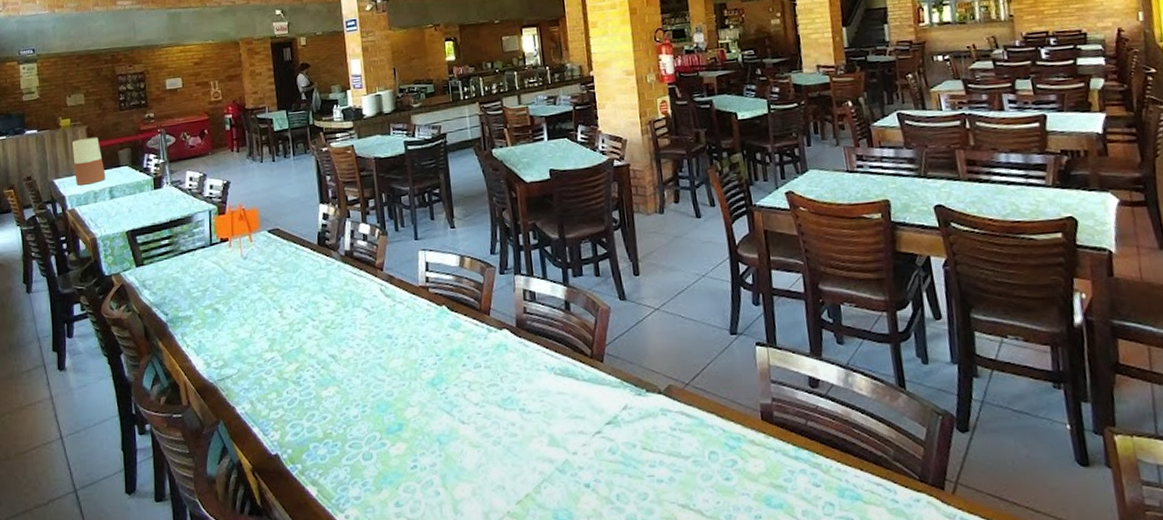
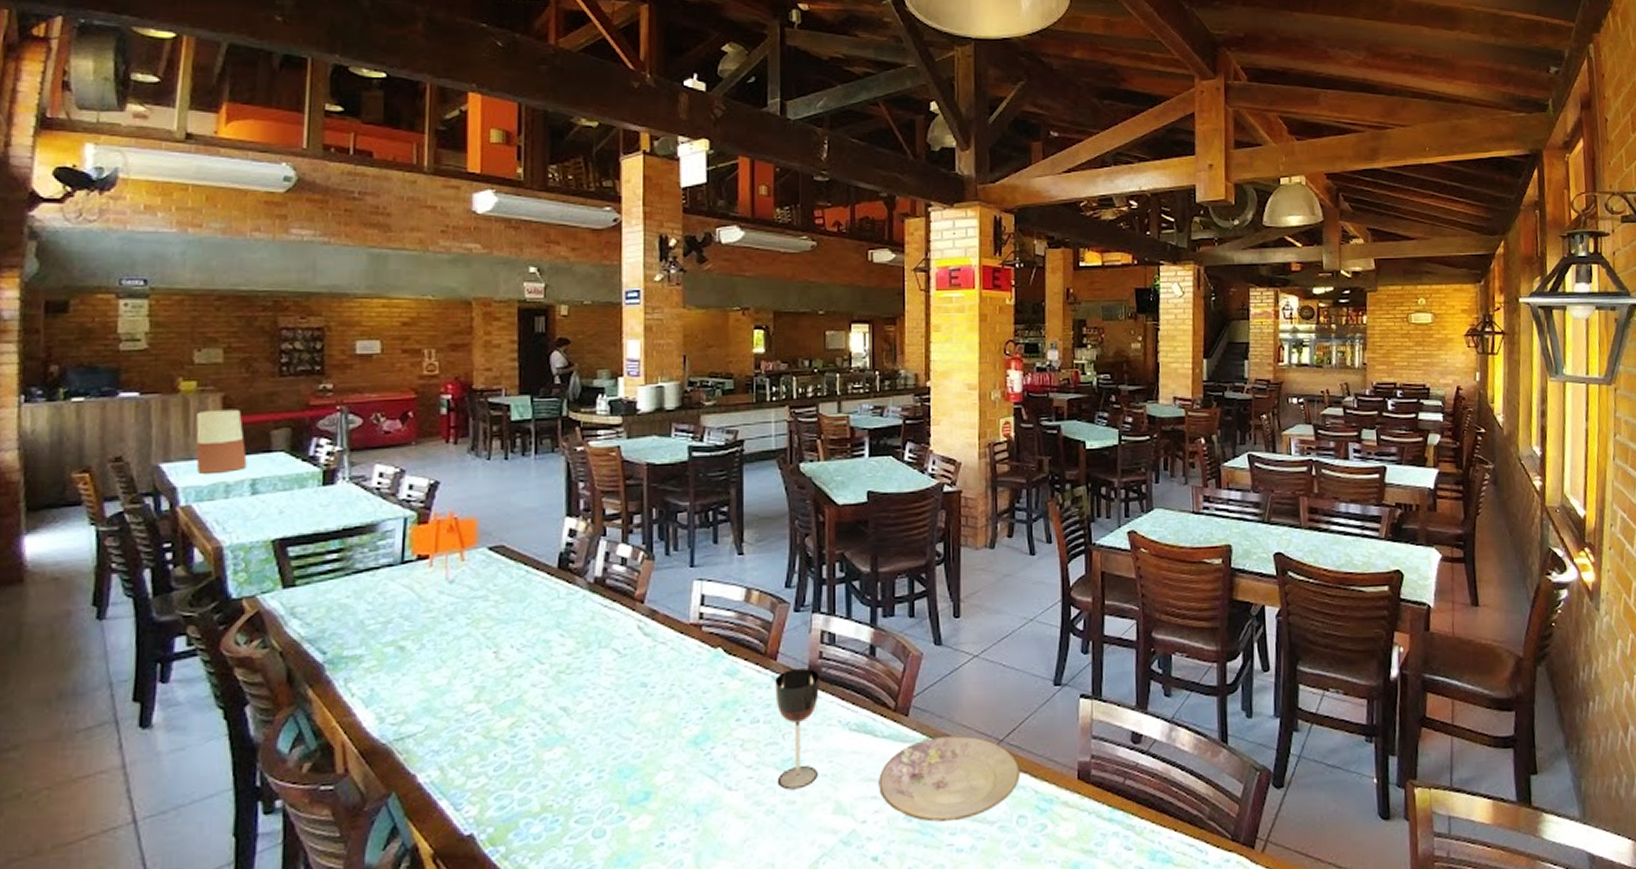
wineglass: none [490,321,533,425] -> present [775,667,819,790]
plate: none [583,379,708,456] -> present [878,735,1020,823]

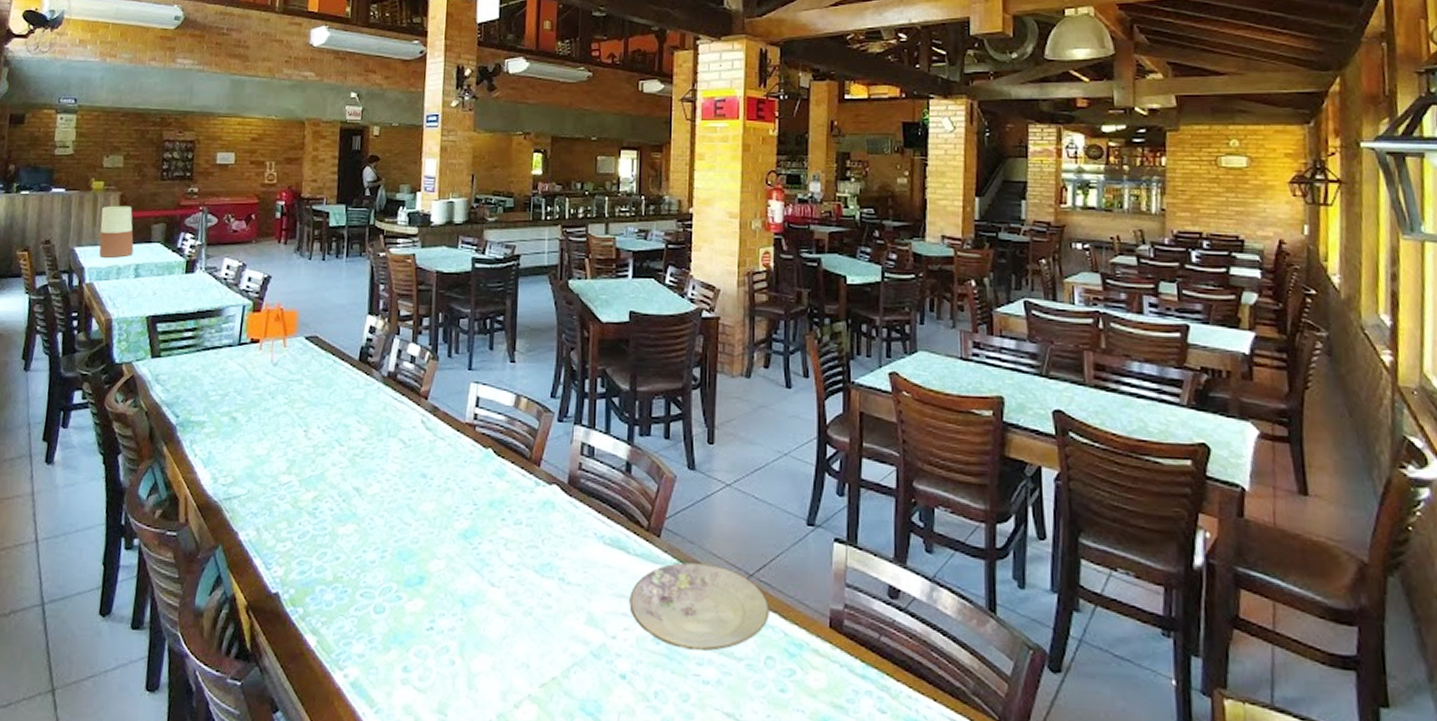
wineglass: present [775,667,819,790] -> none [535,476,578,595]

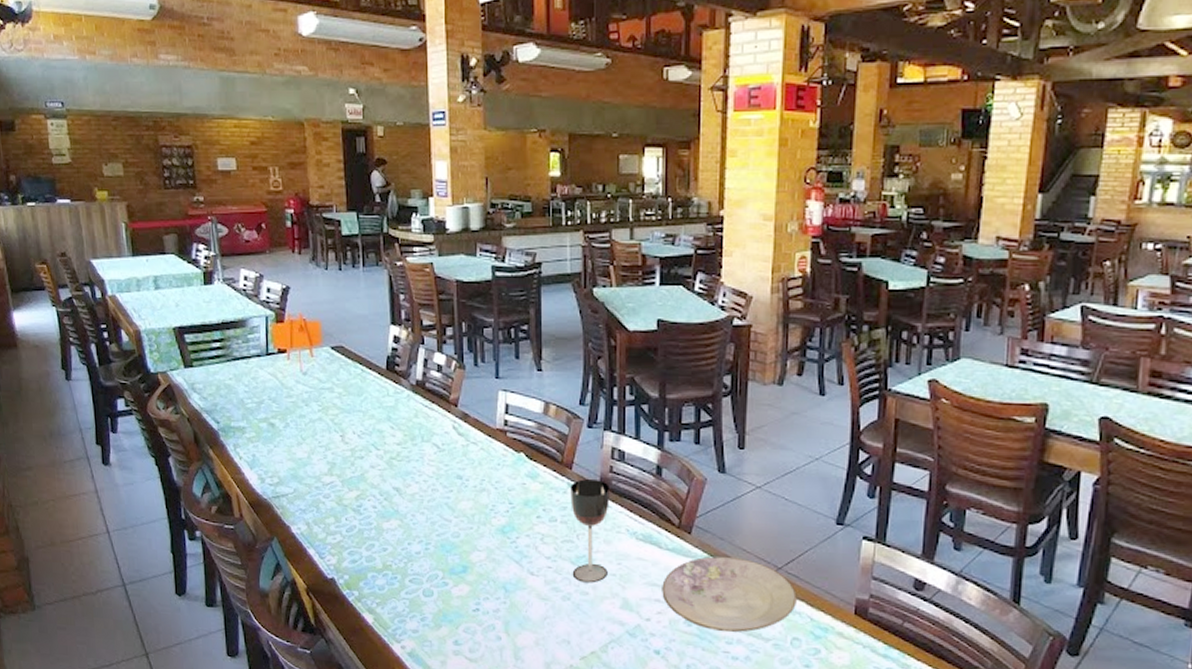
vase: present [99,205,134,258] -> none [111,216,150,270]
wineglass: none [535,476,578,595] -> present [570,478,610,583]

